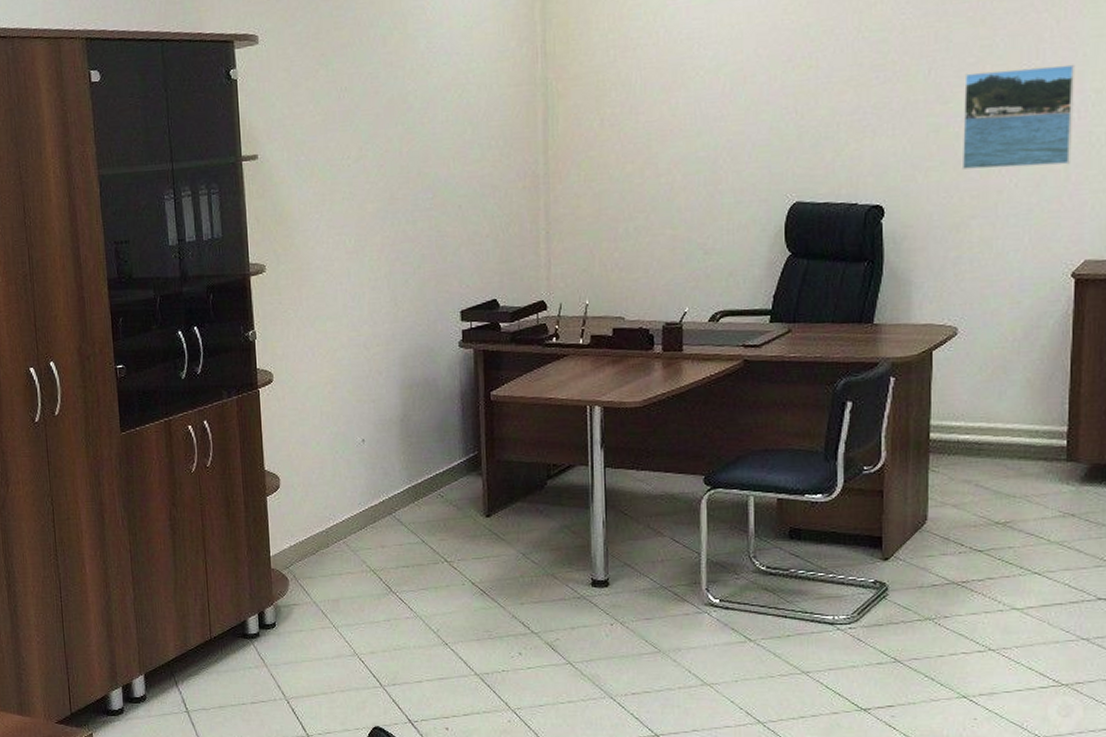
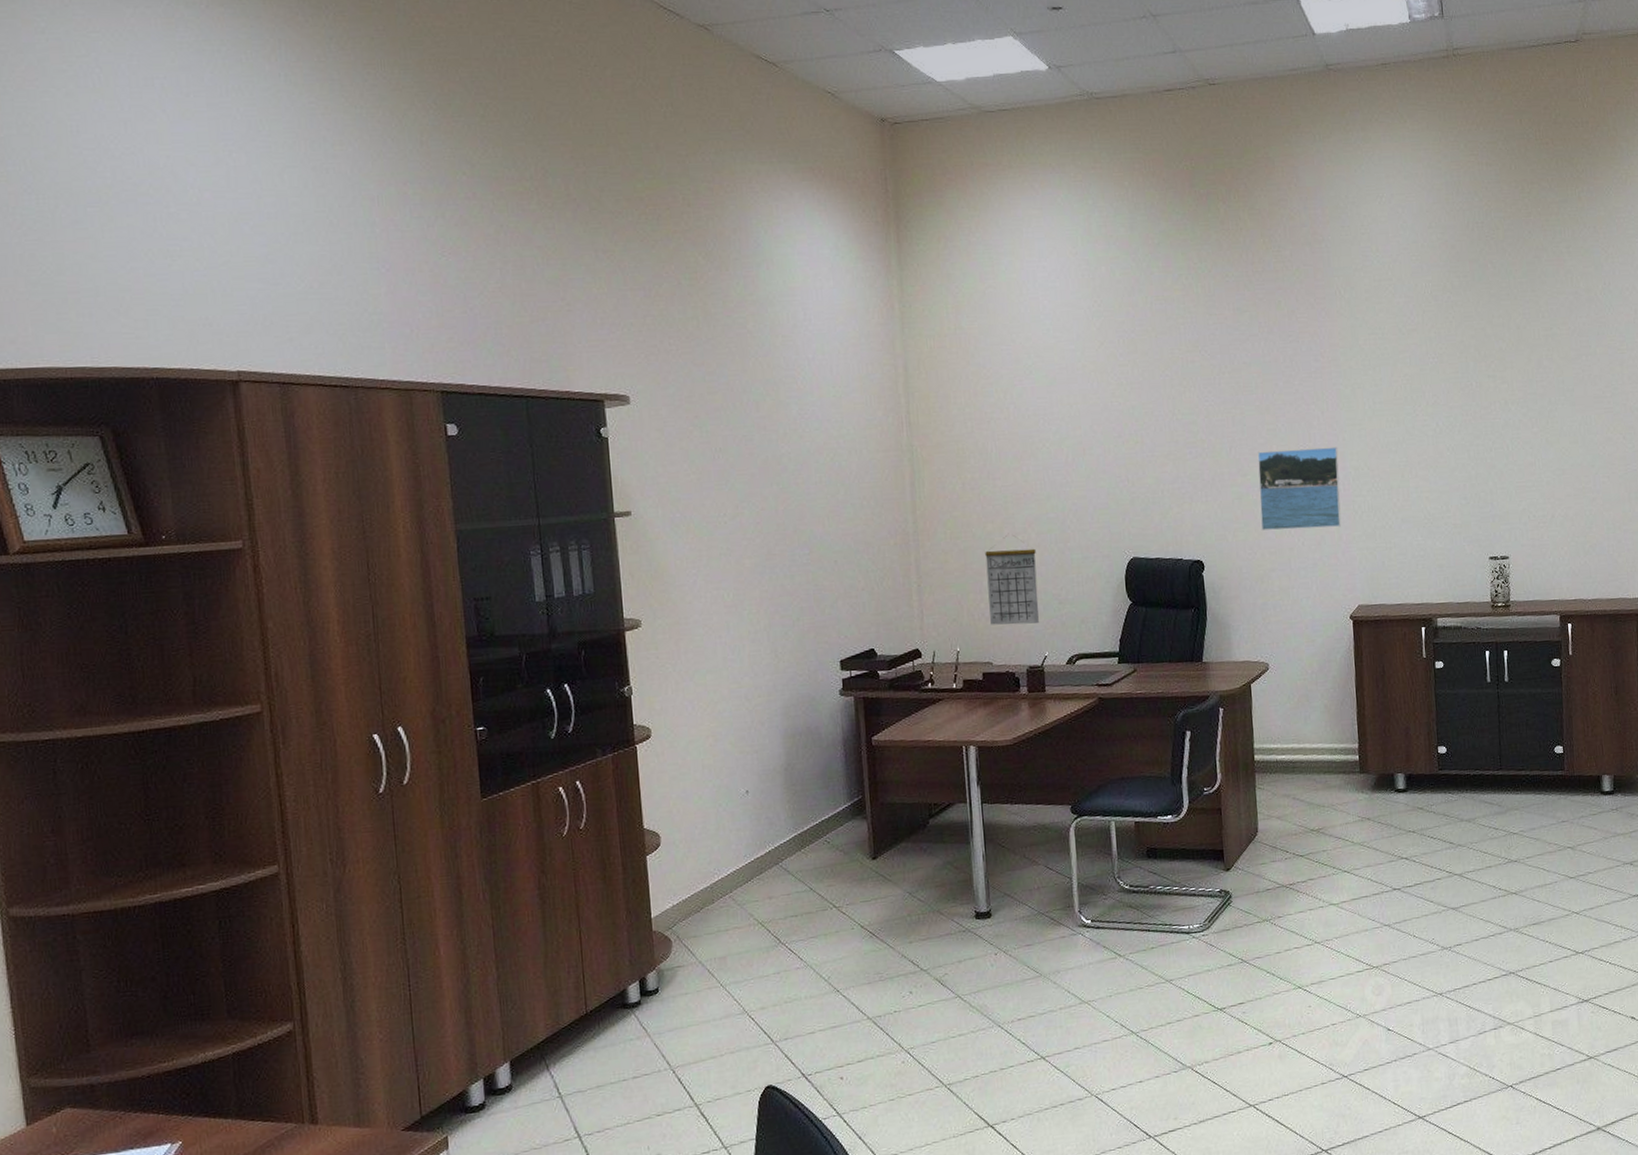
calendar: none [622,177,681,277] -> present [985,535,1039,625]

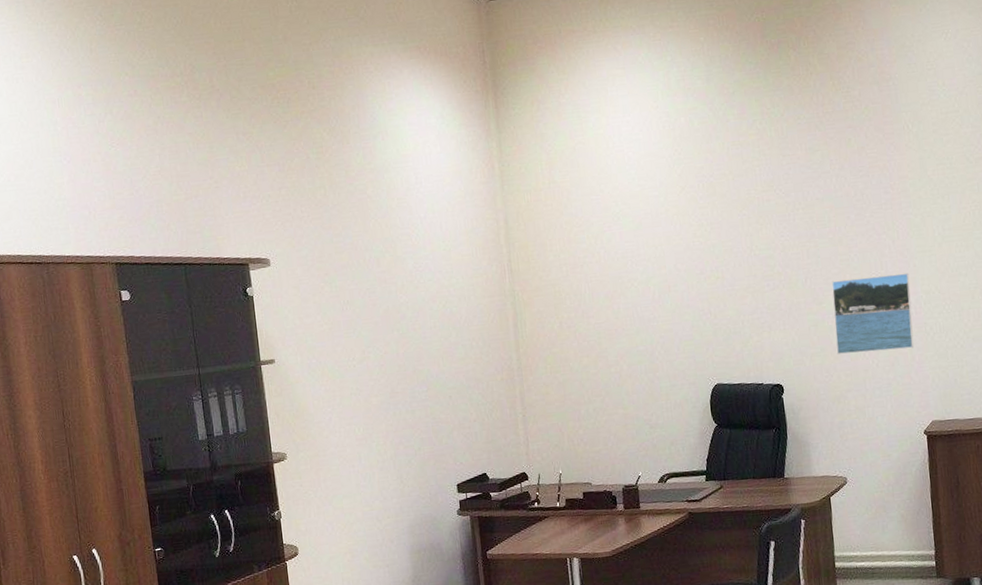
calendar: present [985,535,1039,625] -> none [582,367,632,449]

